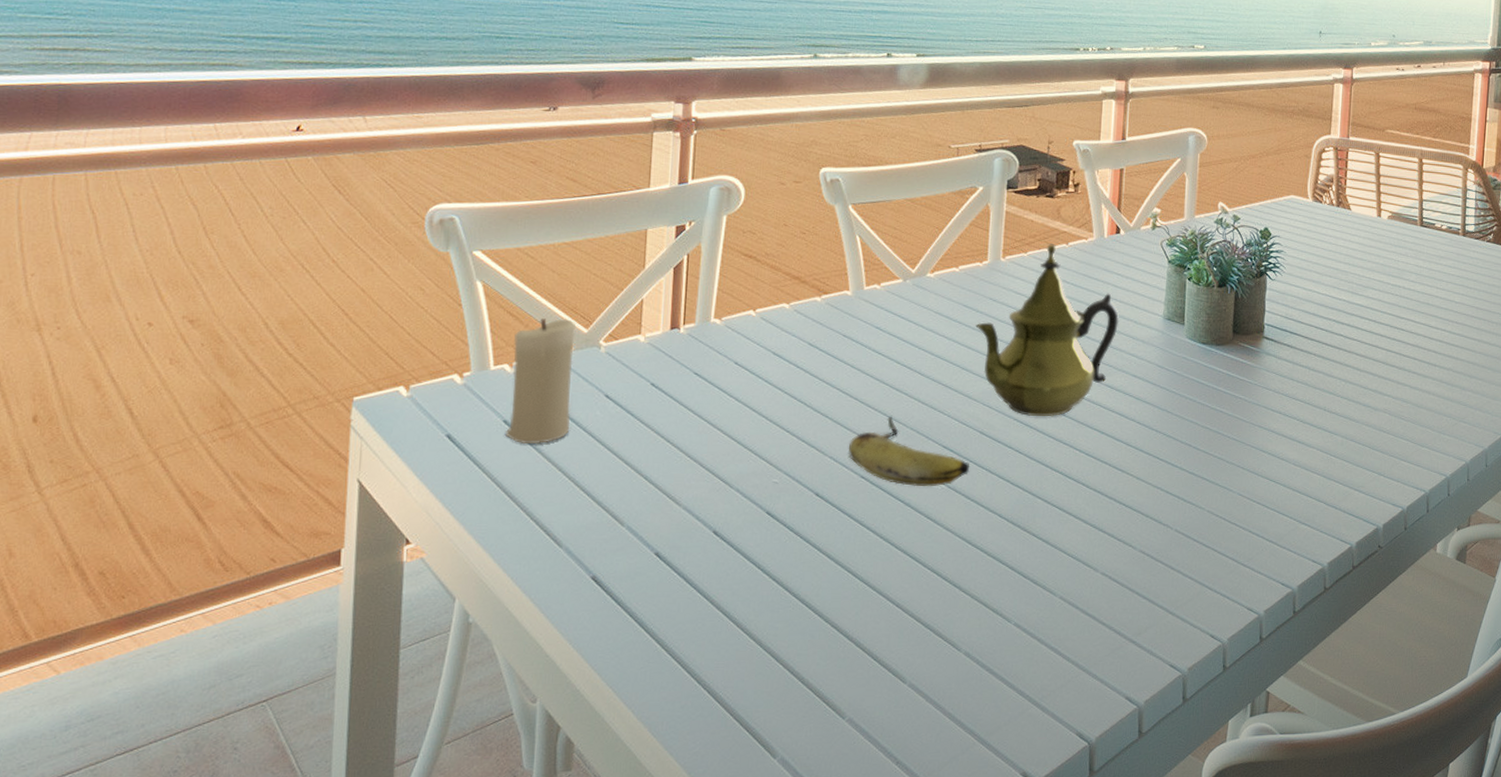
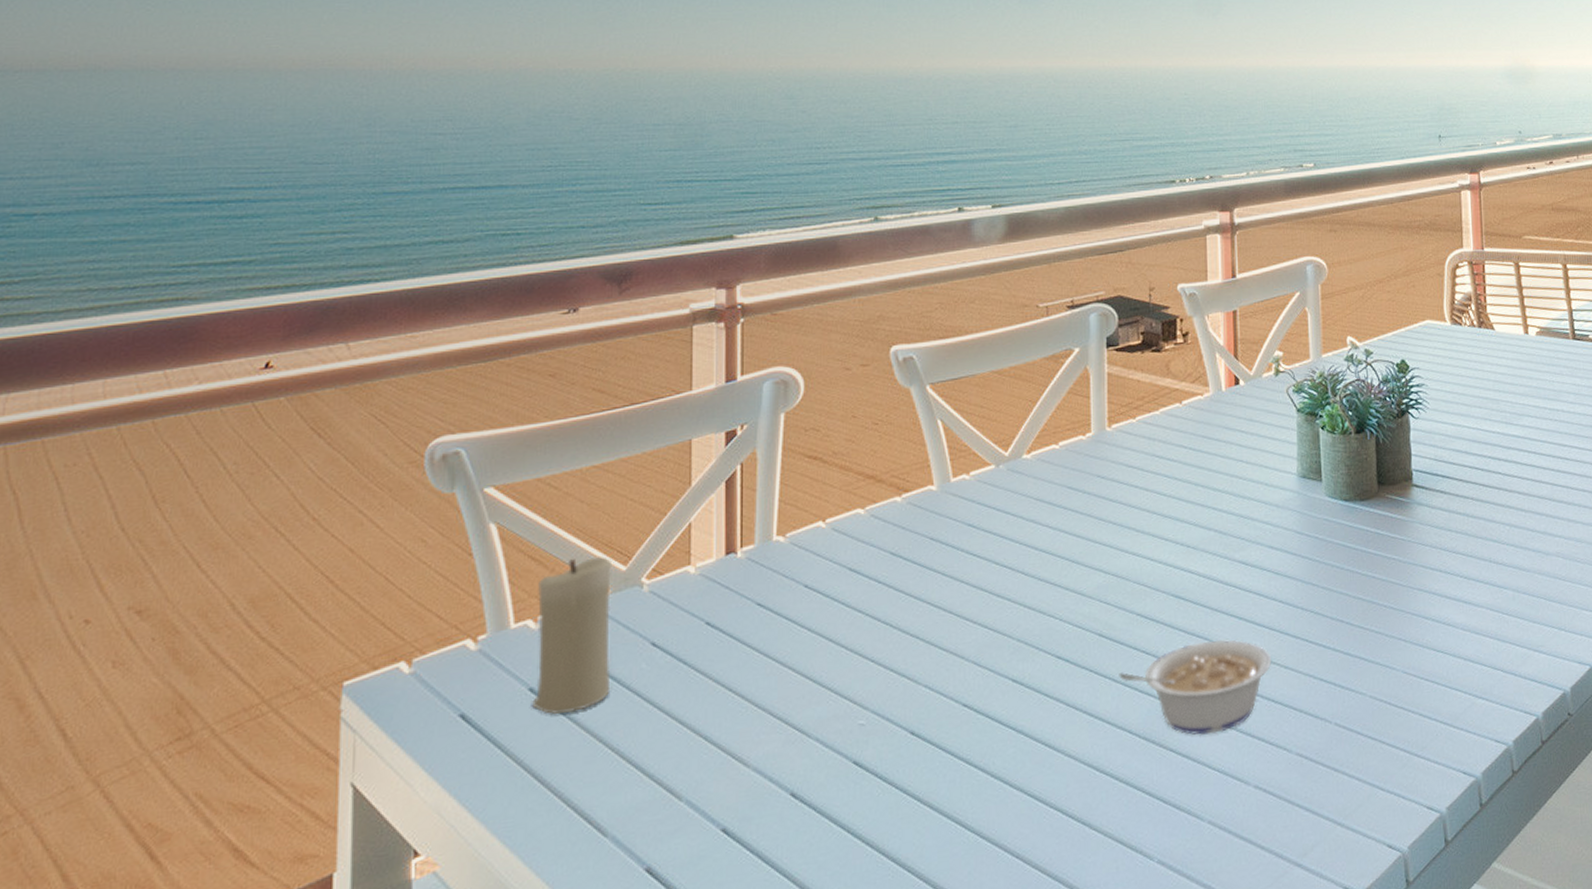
fruit: present [849,416,970,486] -> none [947,628,1091,709]
teapot: present [975,244,1120,417] -> none [1083,405,1248,609]
legume: none [994,448,1126,525] -> present [1119,639,1271,735]

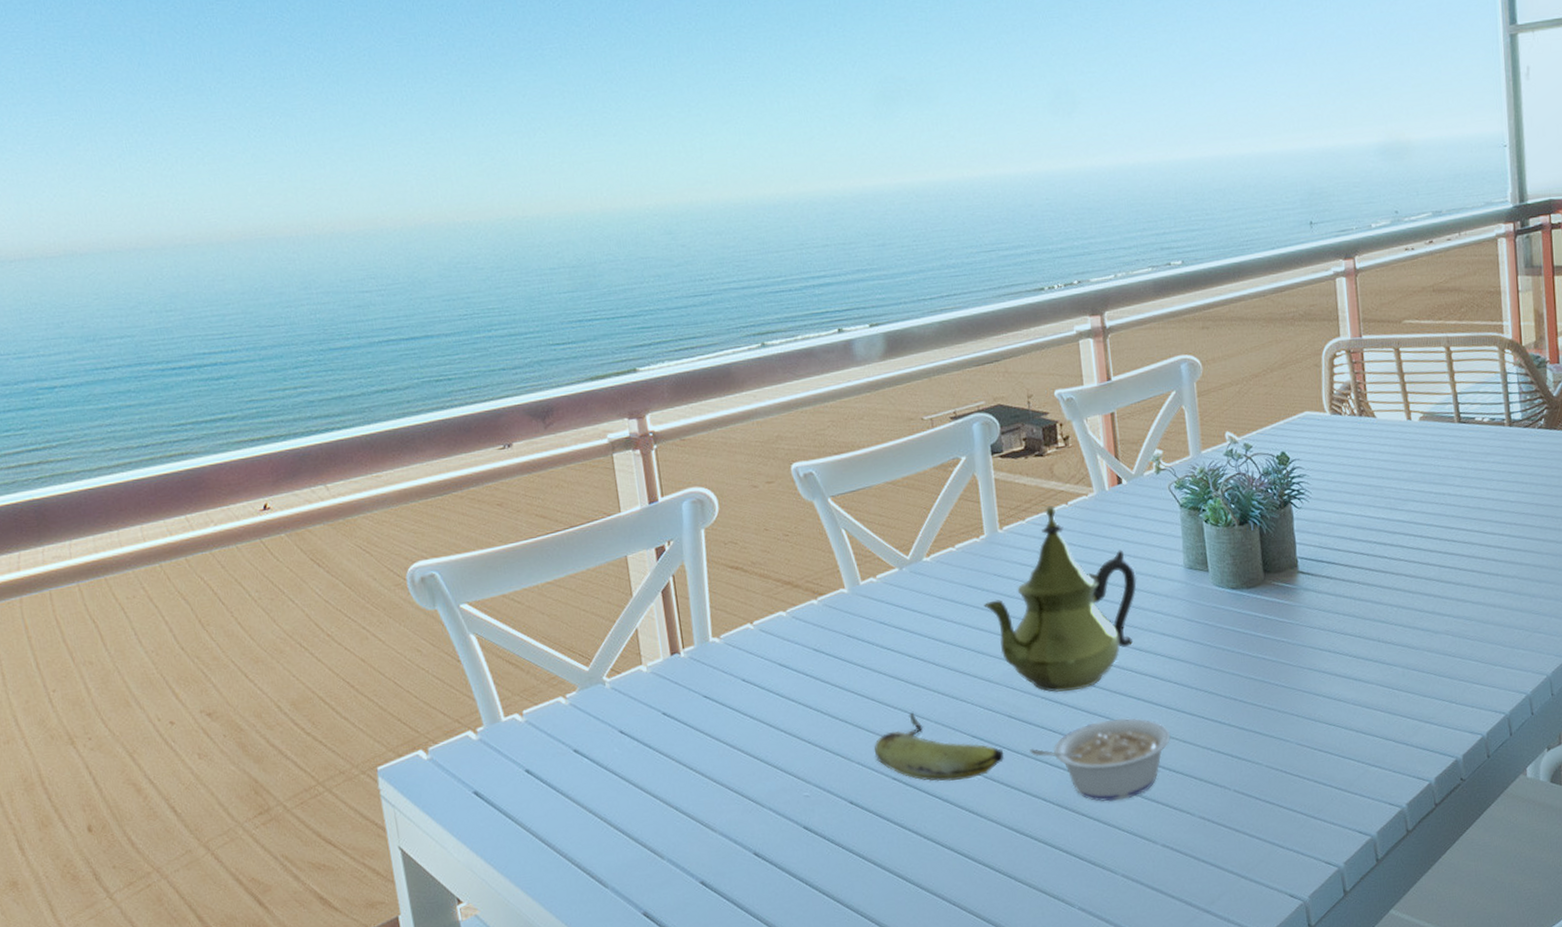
candle: present [531,555,611,715] -> none [518,659,592,792]
fruit: none [947,628,1091,709] -> present [874,712,1005,782]
teapot: none [1083,405,1248,609] -> present [983,506,1137,692]

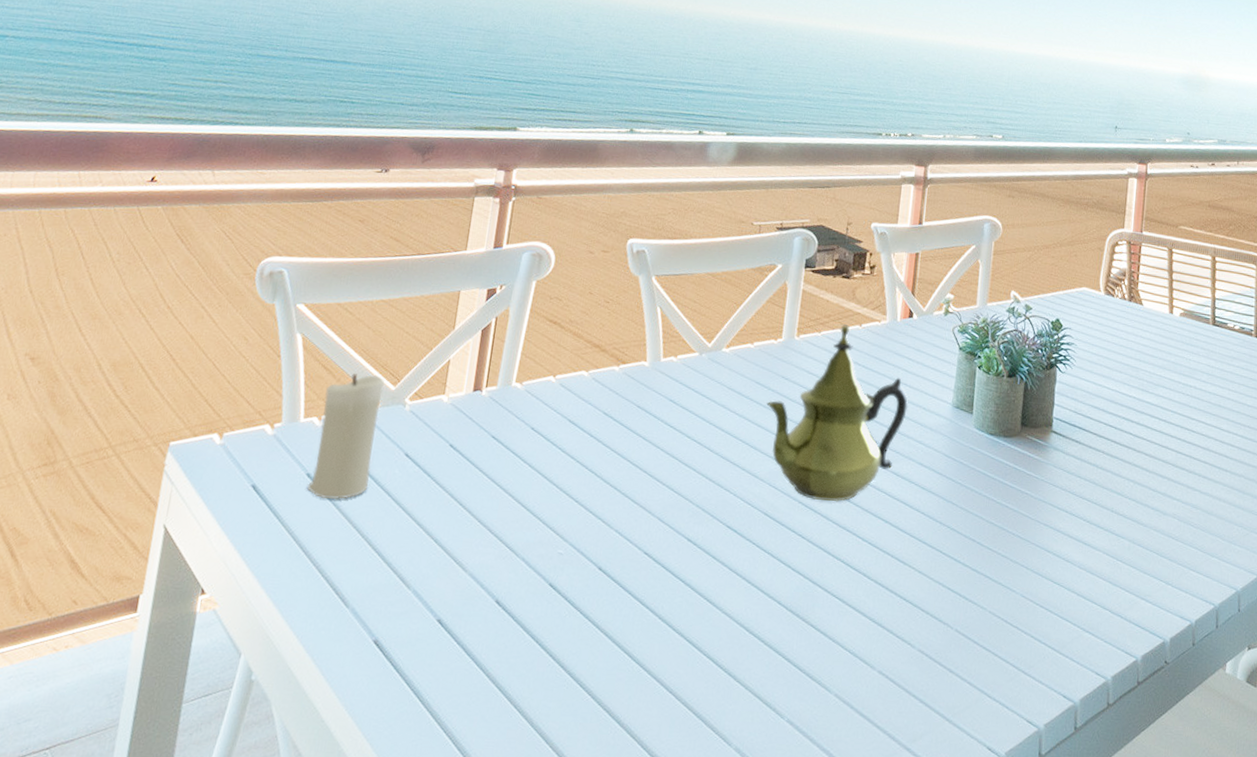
candle: none [518,659,592,792] -> present [306,373,384,500]
fruit: present [874,712,1005,782] -> none [634,491,753,568]
legume: present [1029,717,1170,802] -> none [776,536,908,619]

